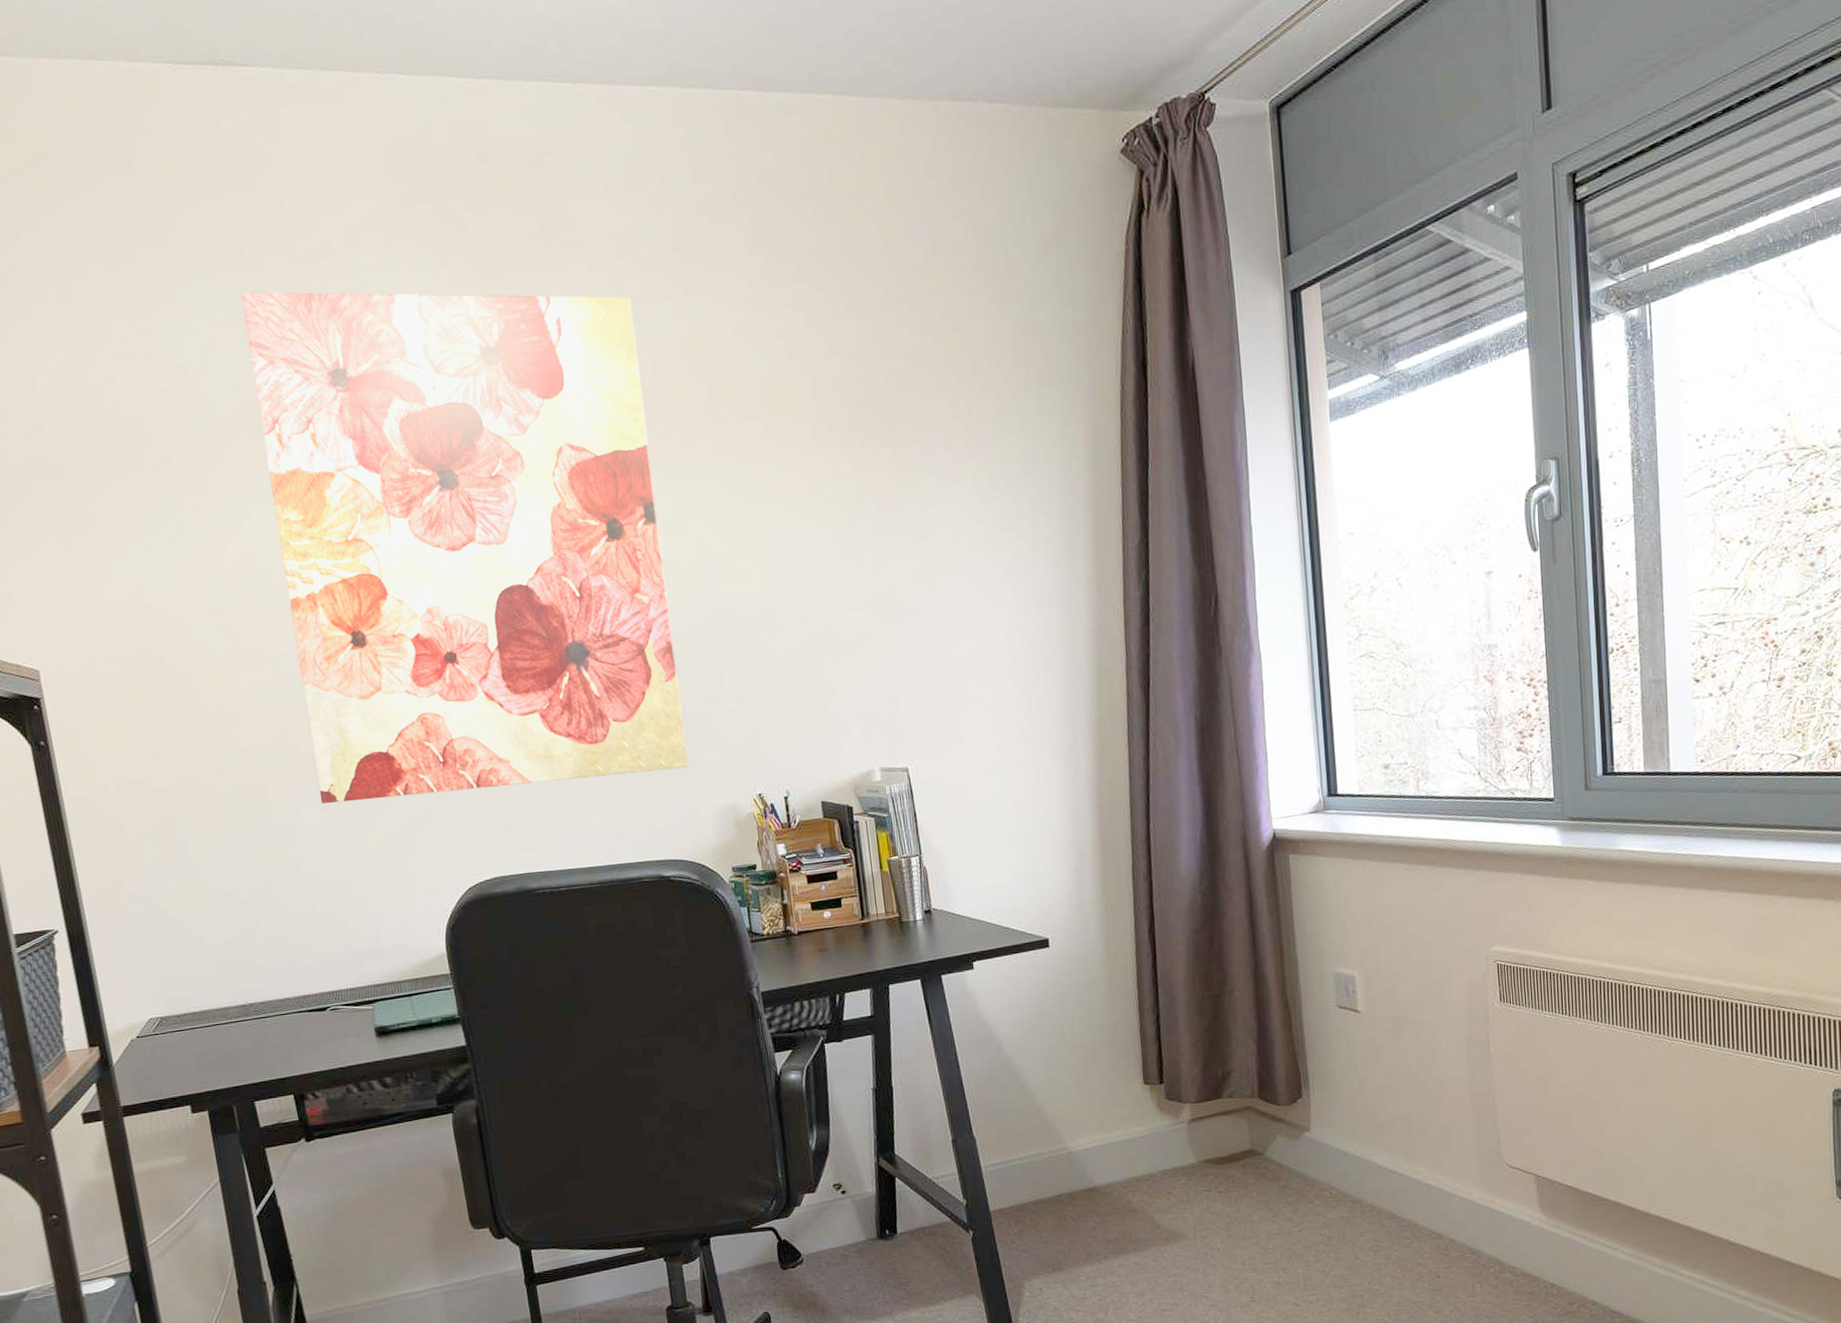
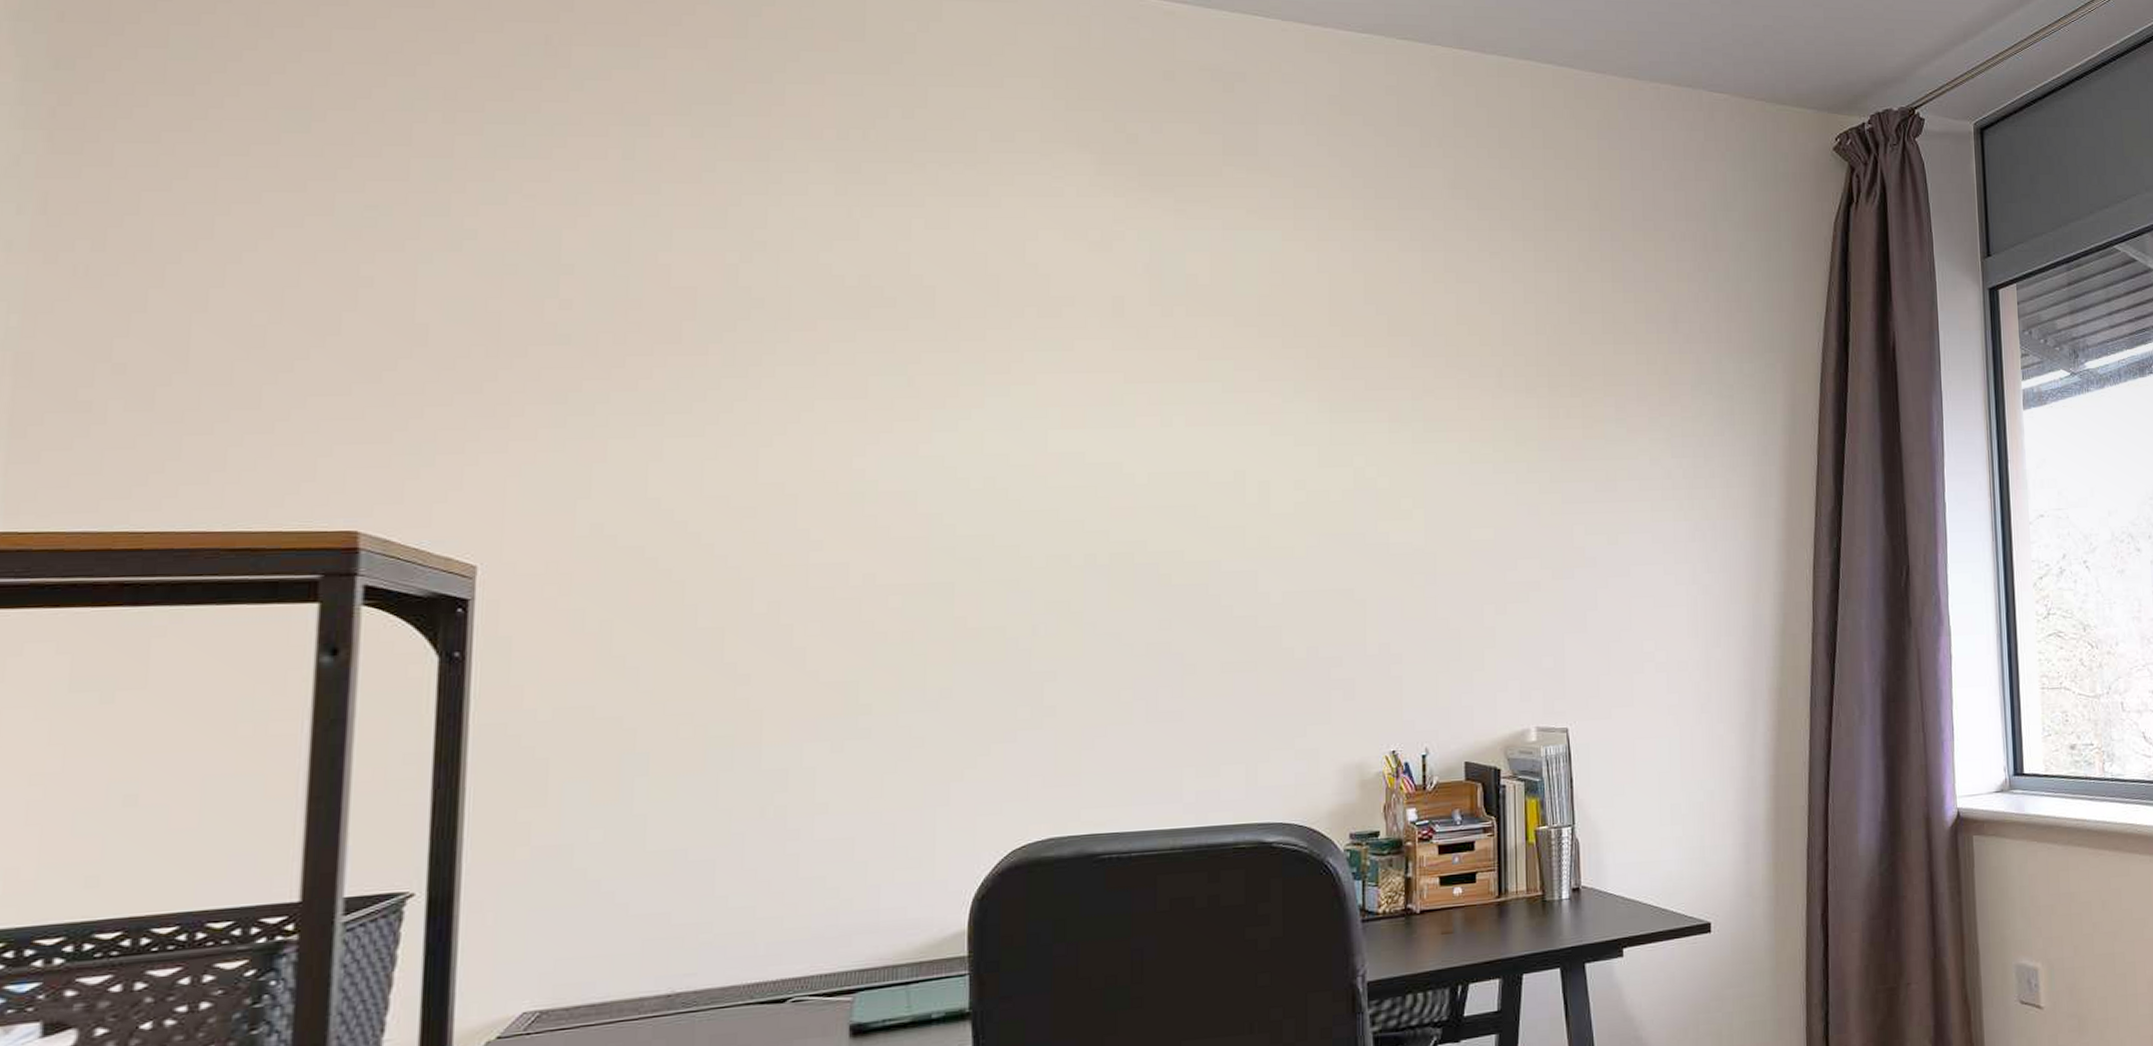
wall art: present [241,291,689,804] -> none [834,174,1314,744]

